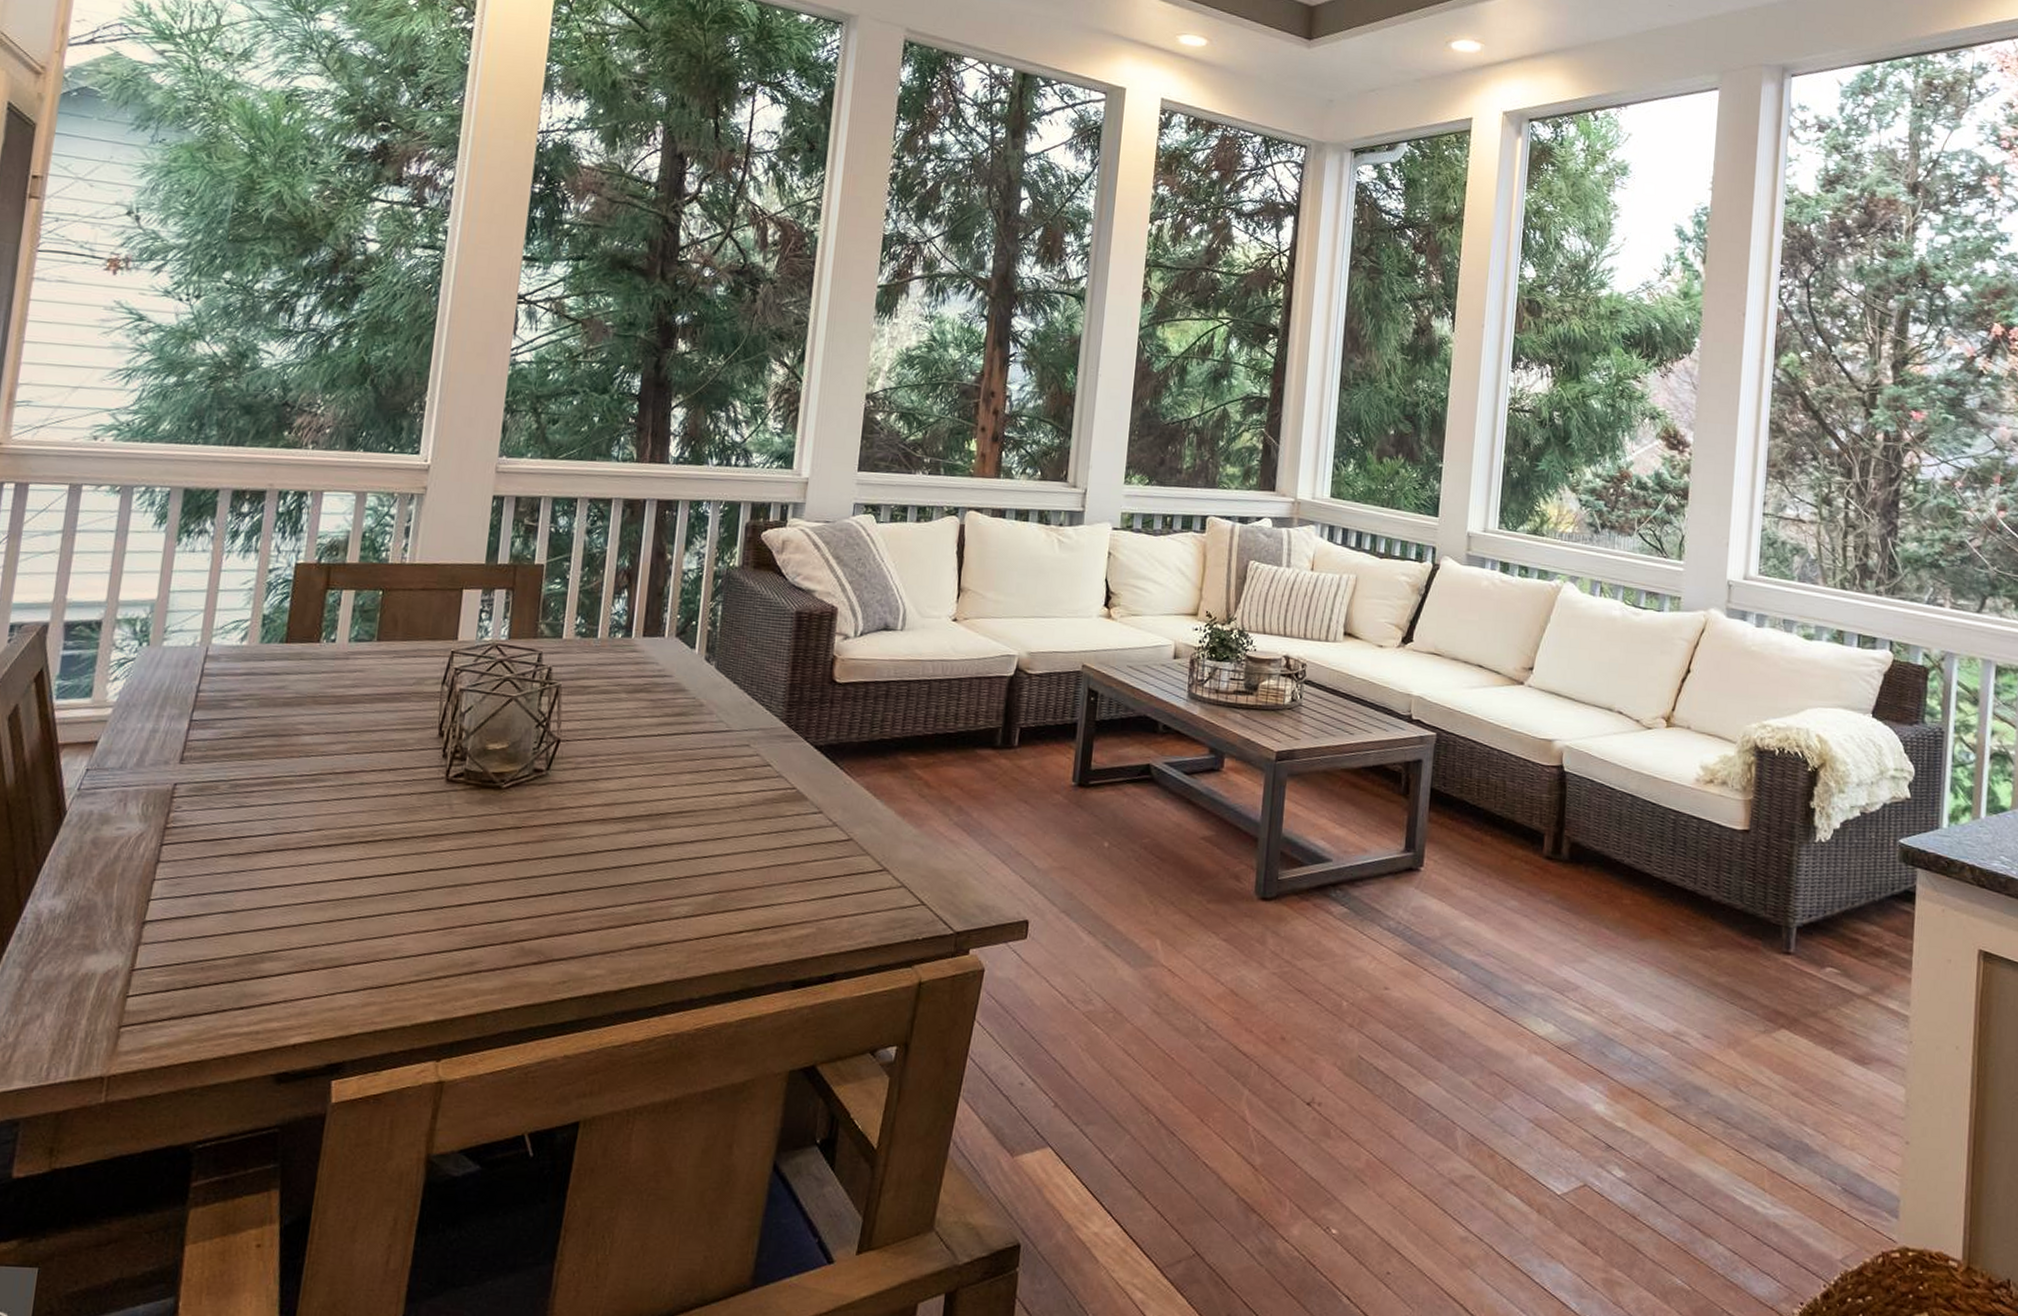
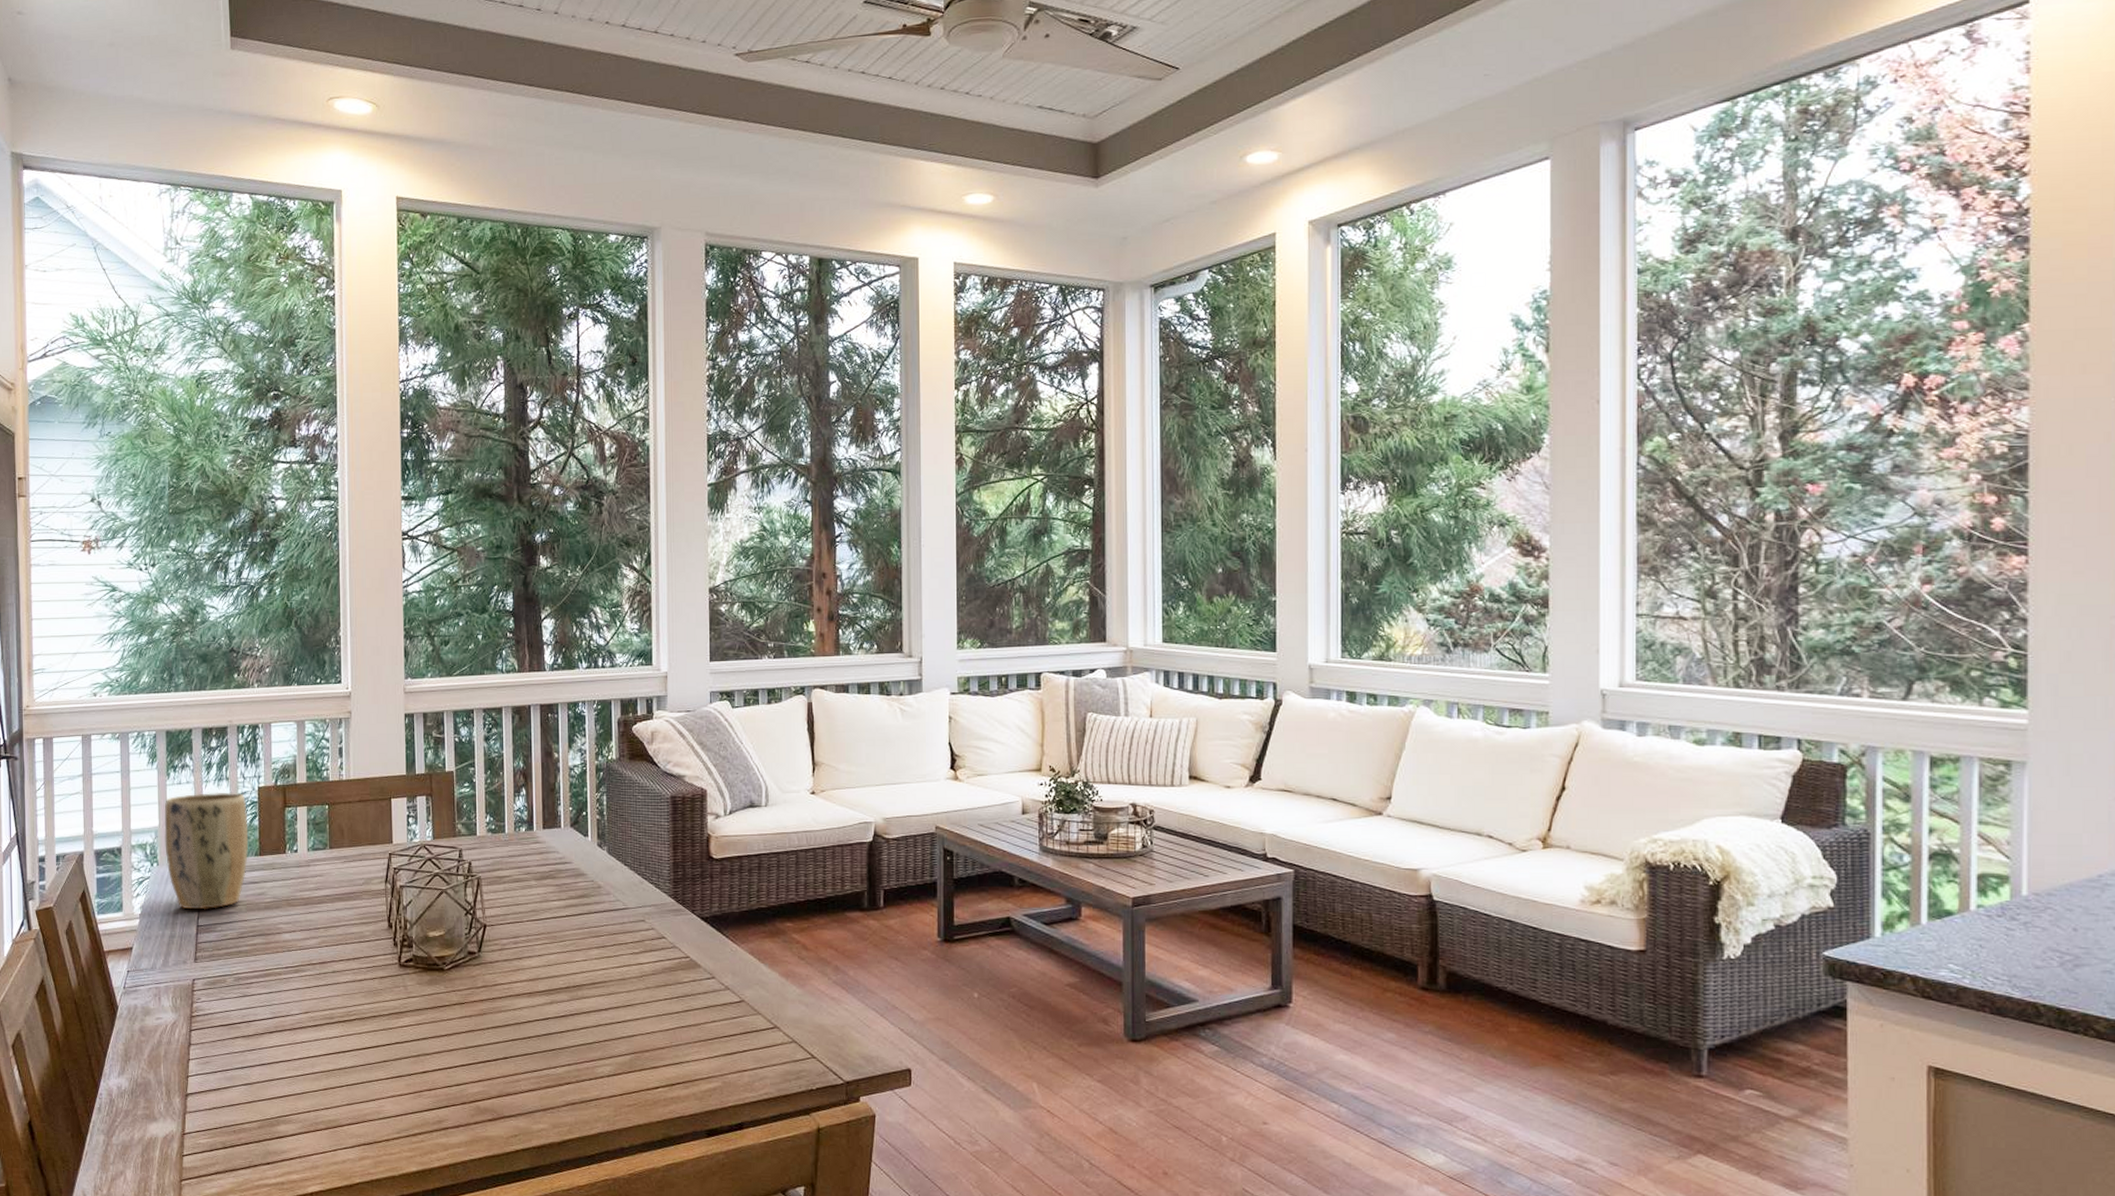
plant pot: none [160,565,278,702] -> present [164,792,249,910]

